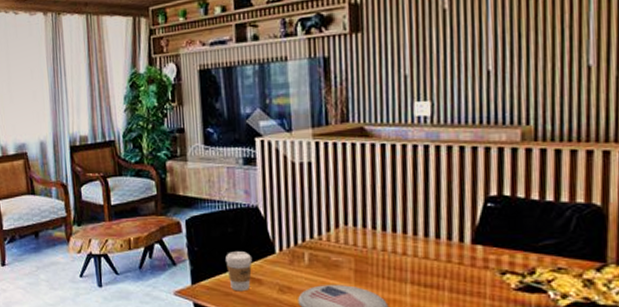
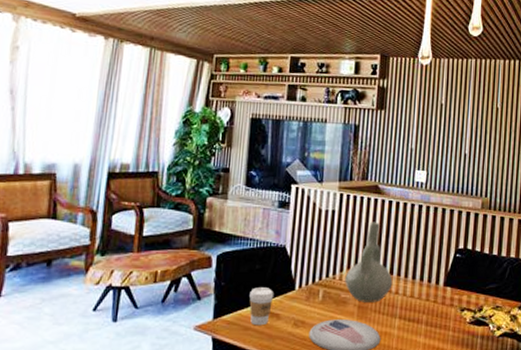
decorative vase: none [334,171,398,266] -> present [345,221,393,302]

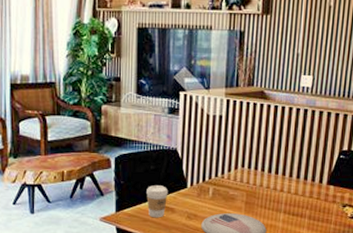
decorative vase: present [345,221,393,302] -> none [233,126,278,199]

